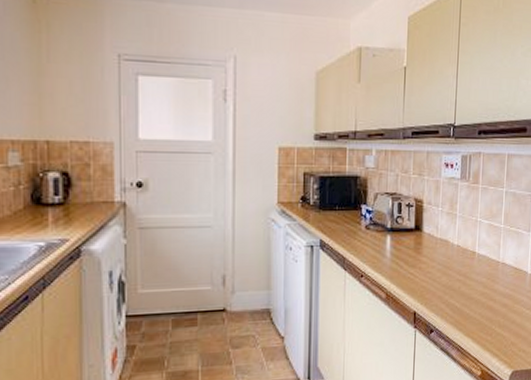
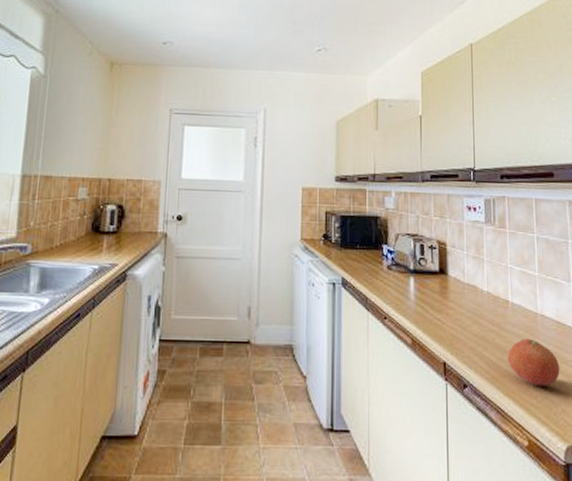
fruit: none [470,285,513,325] -> present [507,338,560,387]

